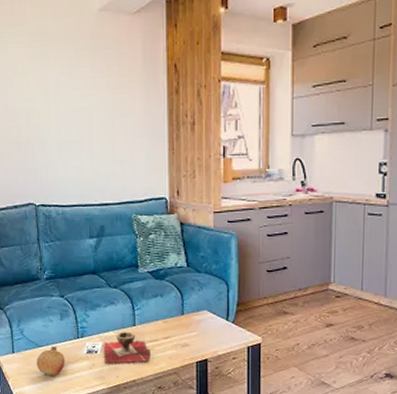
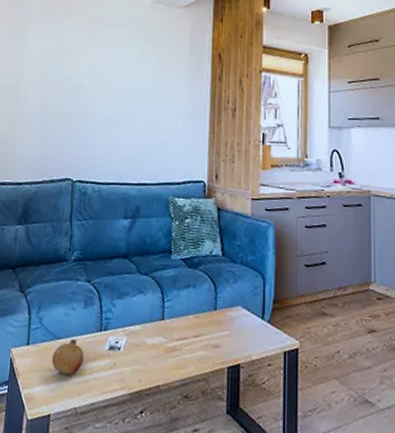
decorative bowl: present [104,331,150,364] -> none [127,325,178,364]

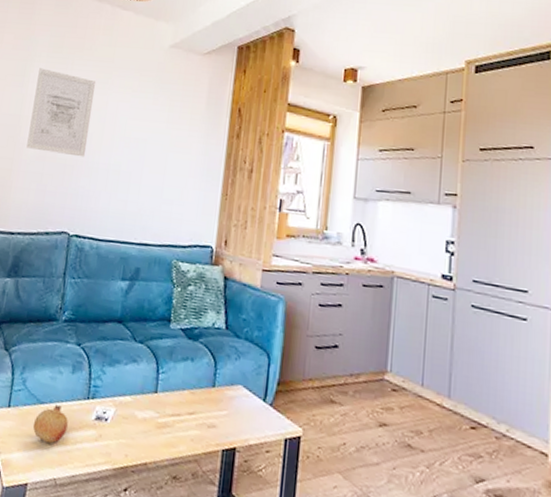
wall art: none [27,30,88,109] -> present [26,68,96,157]

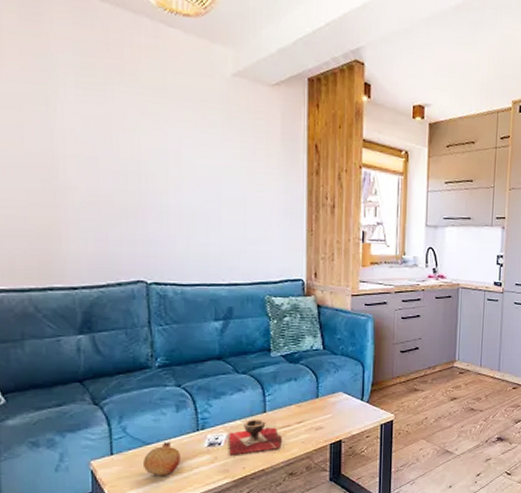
wall art: present [26,68,96,157] -> none [67,95,151,201]
decorative bowl: none [114,397,170,441] -> present [229,418,282,456]

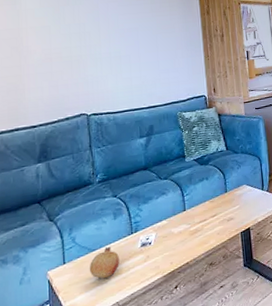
decorative bowl: present [229,418,282,456] -> none [157,216,201,253]

